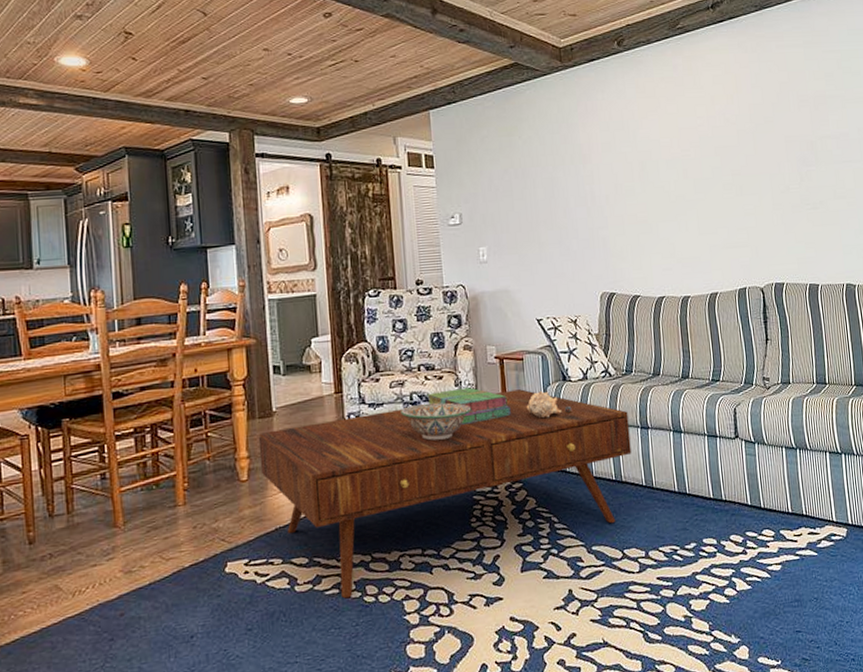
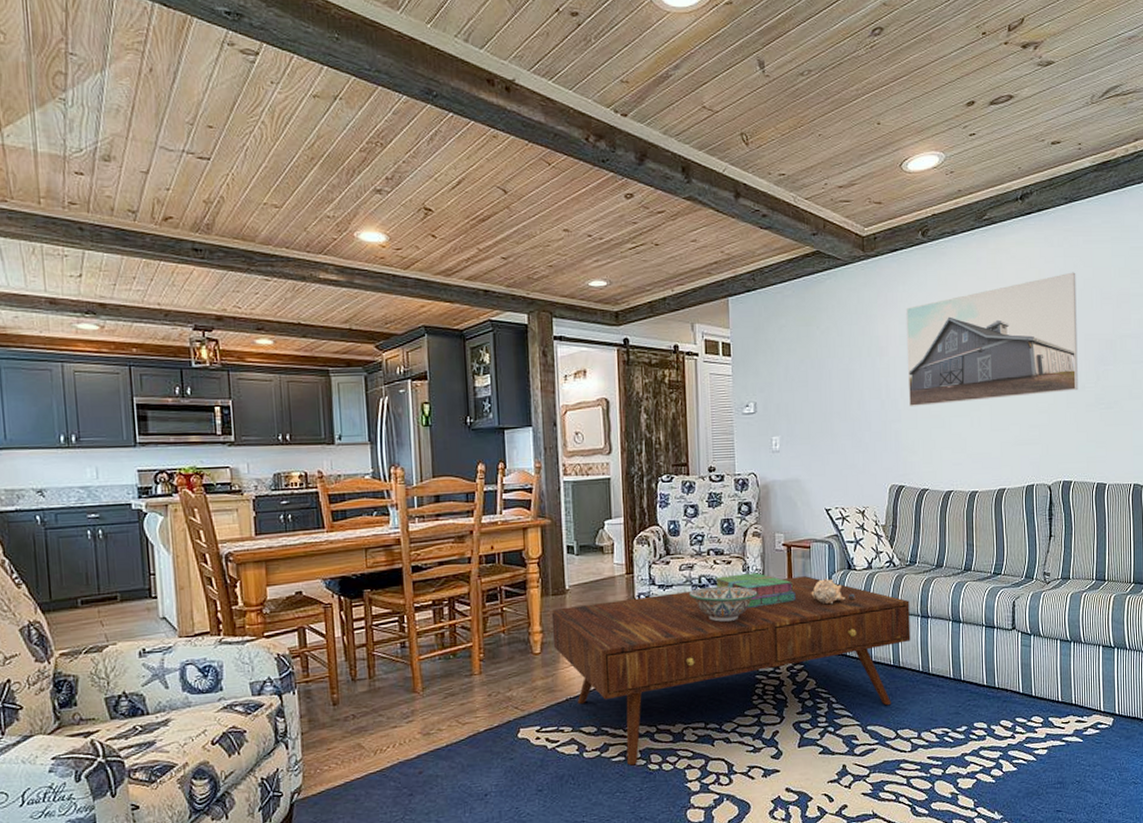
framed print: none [606,76,783,214] -> present [905,272,1078,407]

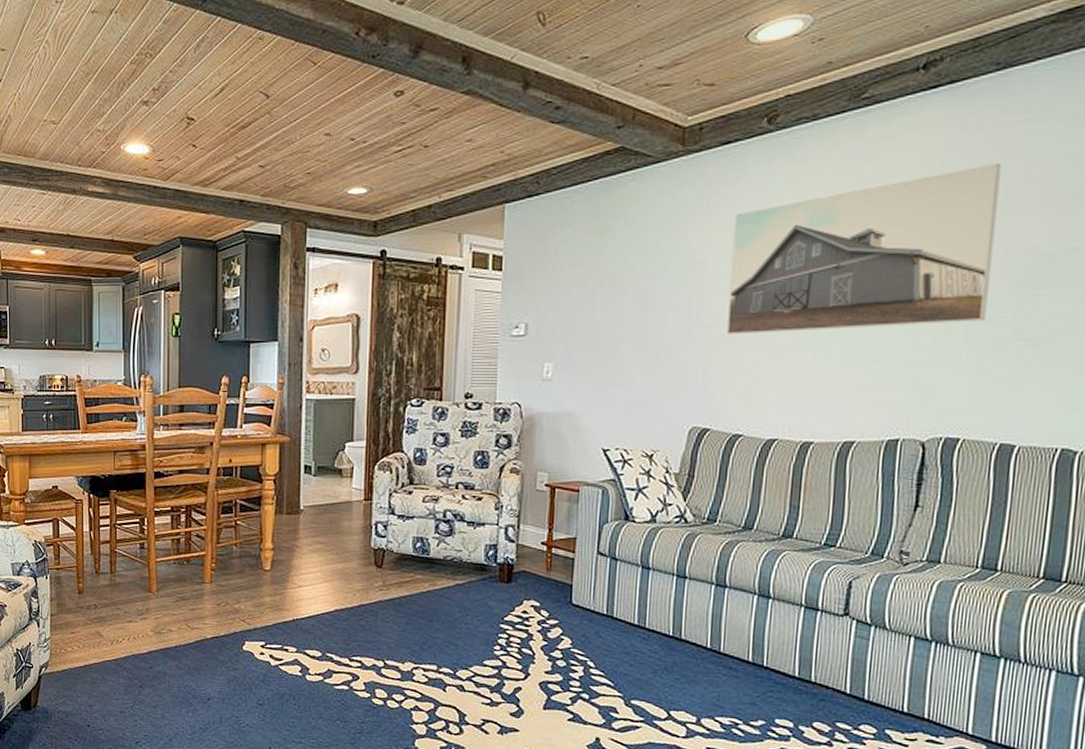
coffee table: present [551,576,911,766] -> none [283,522,702,697]
decorative bowl: present [689,586,758,622] -> none [431,522,511,562]
stack of books: present [715,573,796,608] -> none [462,512,556,551]
seashell: present [811,578,856,605] -> none [575,528,631,558]

